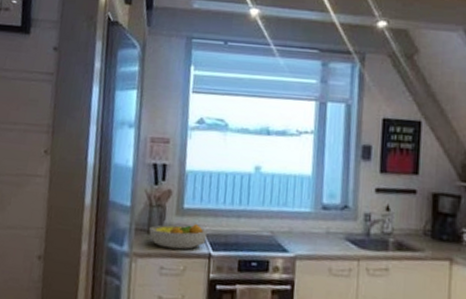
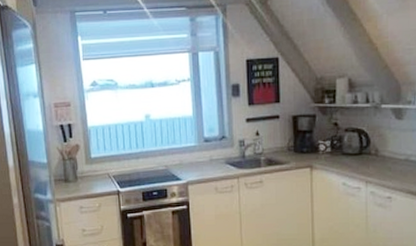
fruit bowl: present [149,224,207,250] -> none [66,169,114,191]

